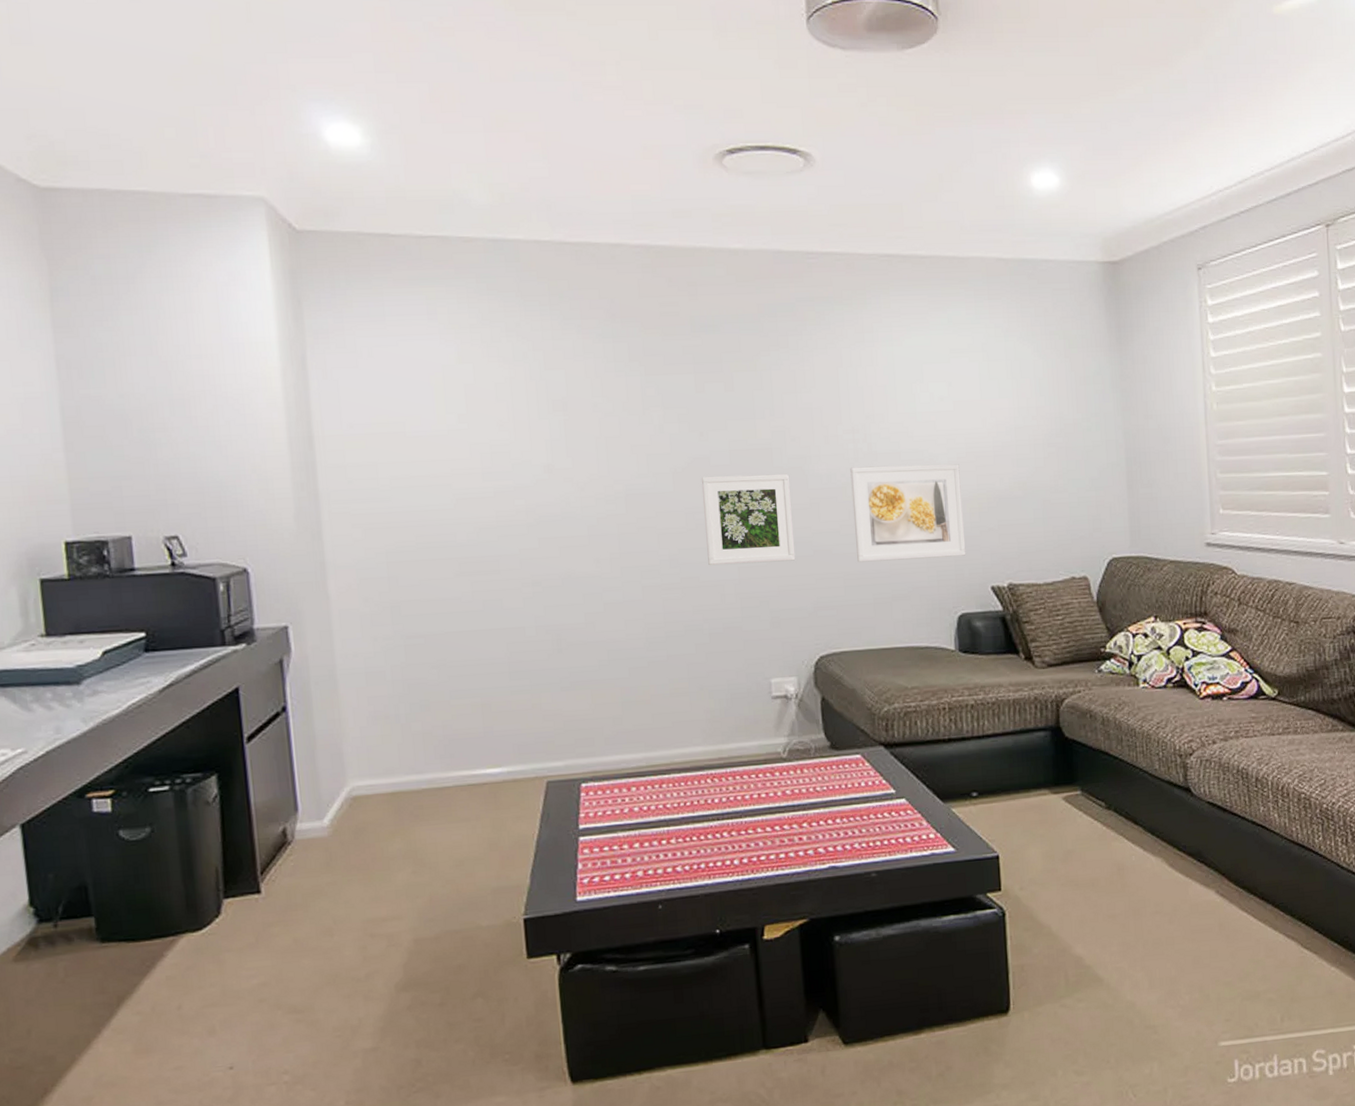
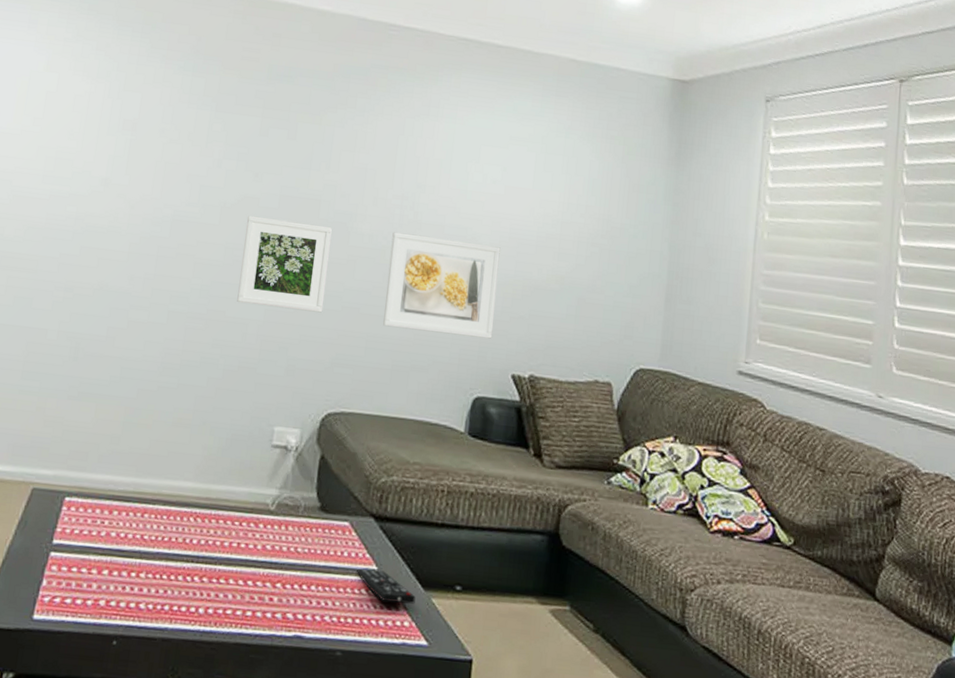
remote control: none [876,792,937,821] -> present [357,569,416,604]

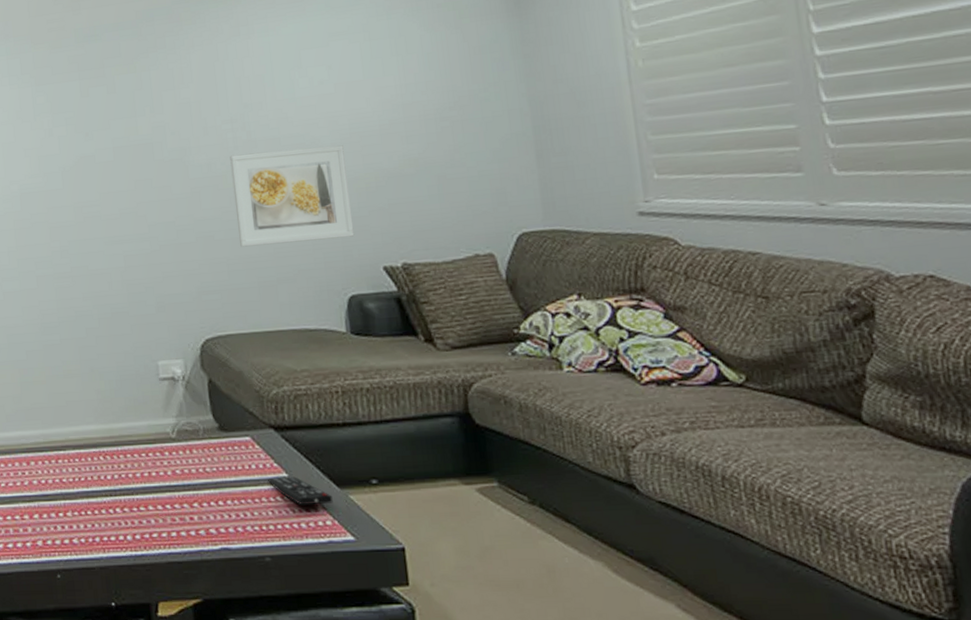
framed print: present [237,215,332,313] -> none [87,166,179,255]

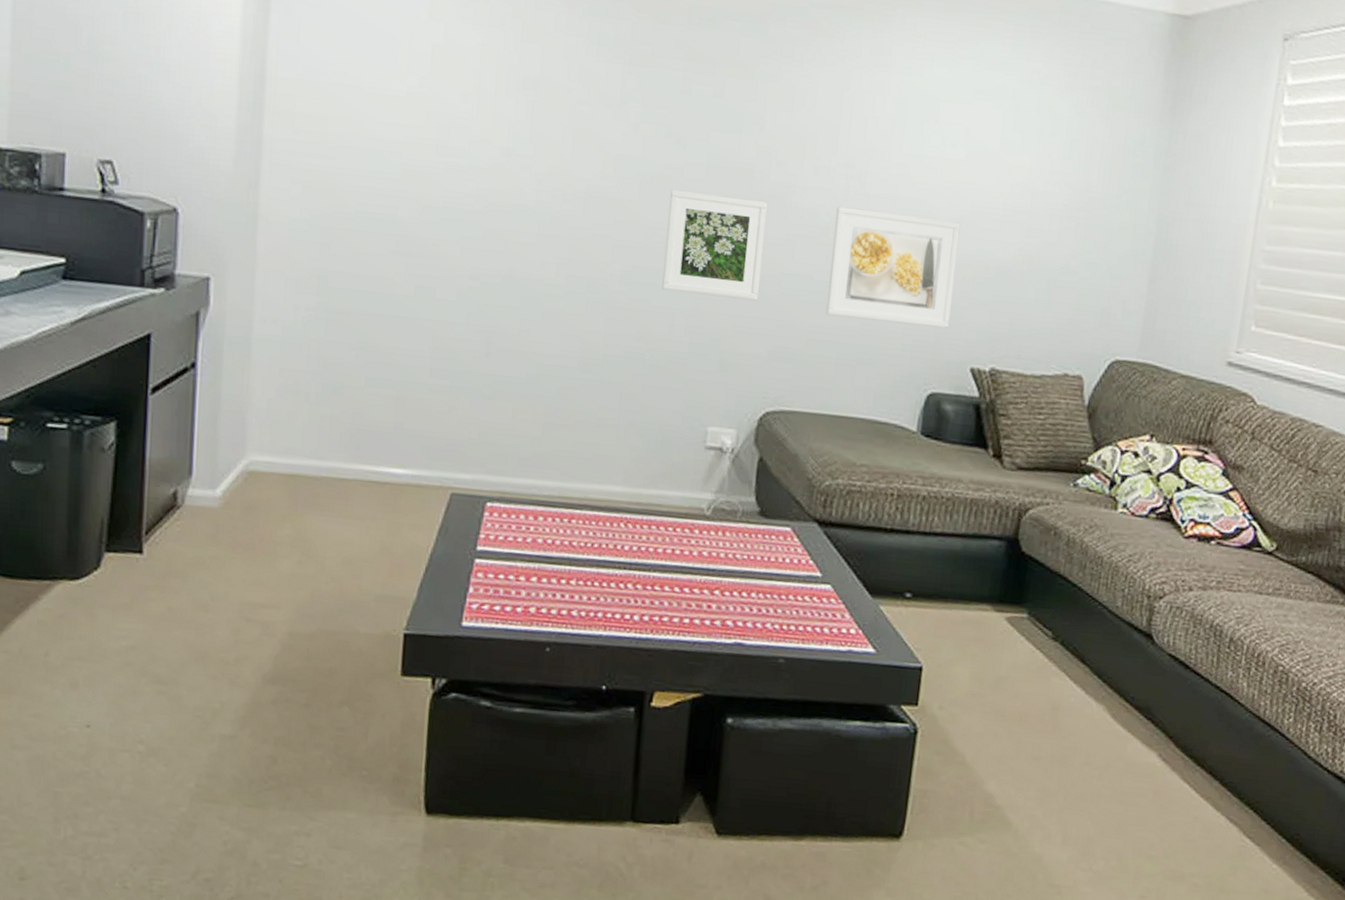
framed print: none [87,166,179,255] -> present [662,189,767,301]
remote control: present [268,476,333,506] -> none [799,576,863,612]

